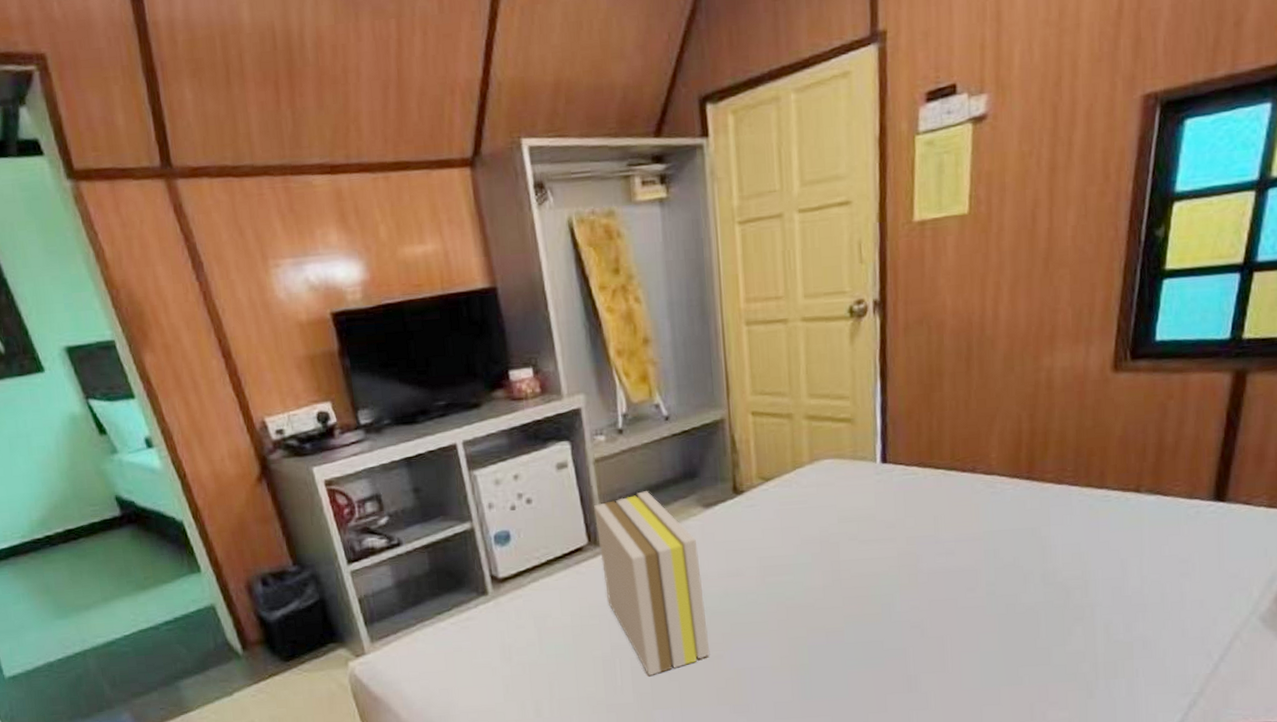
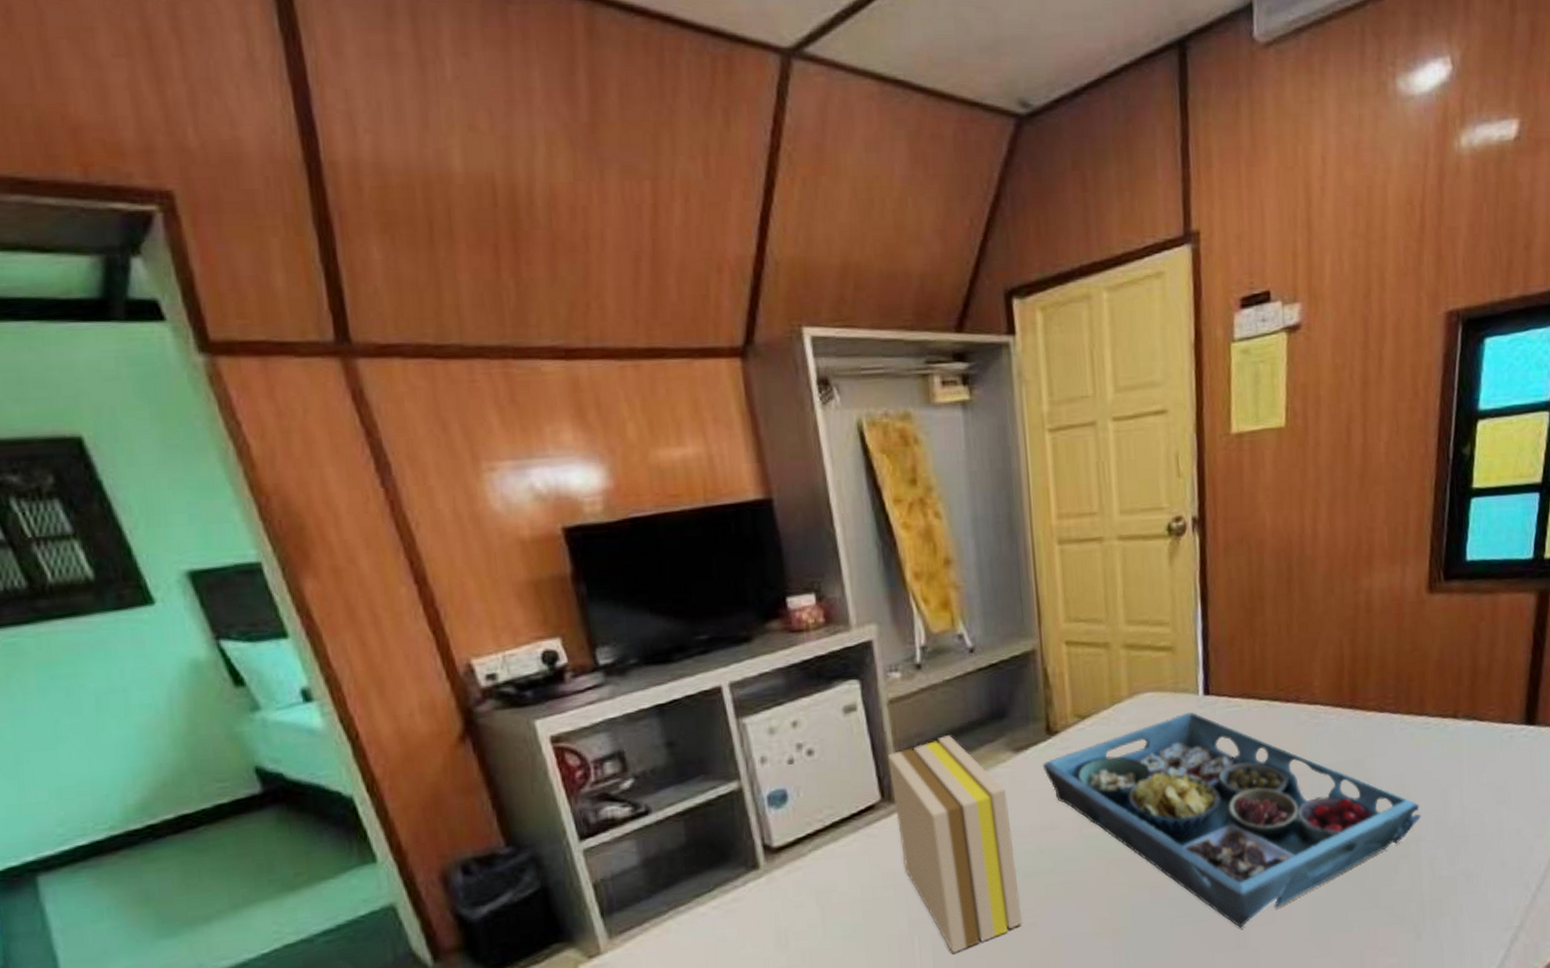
serving tray: none [729,477,1098,674] -> present [1042,712,1422,928]

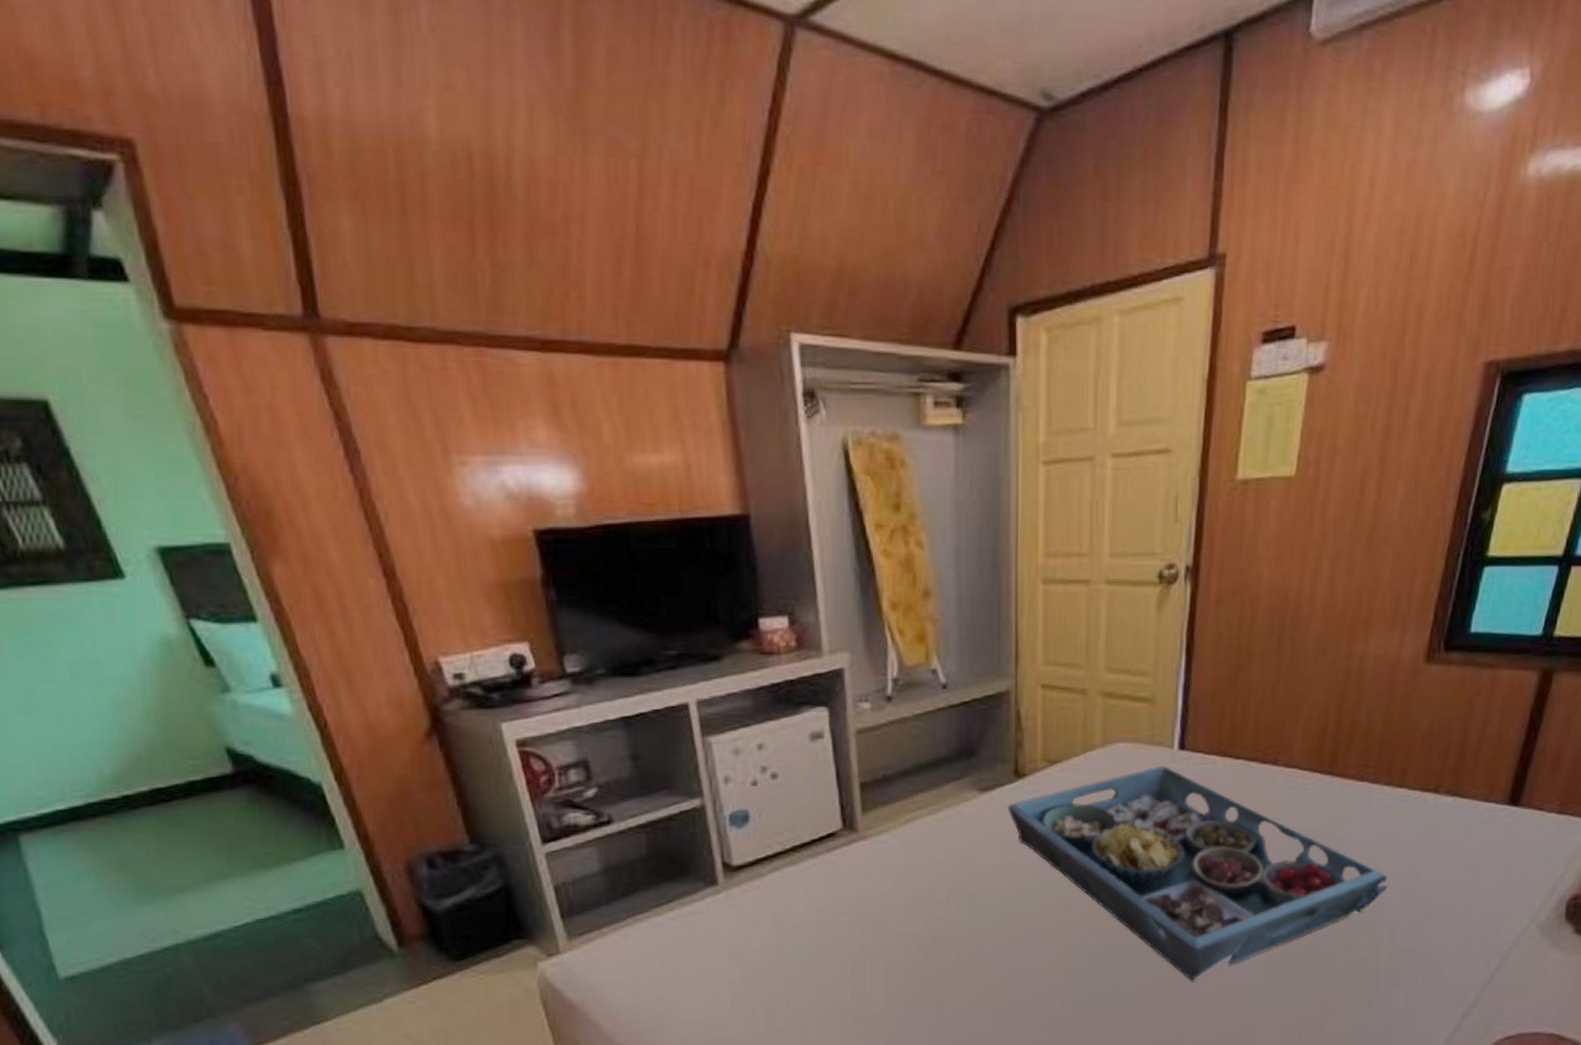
book: present [887,735,1023,953] -> none [851,770,975,981]

